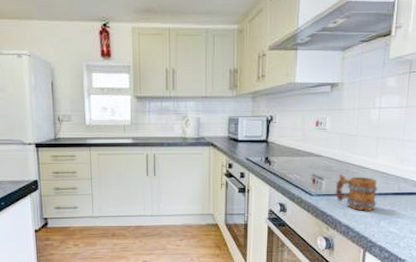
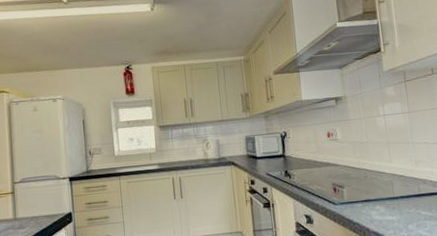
mug: present [335,174,378,211] -> none [356,181,401,216]

